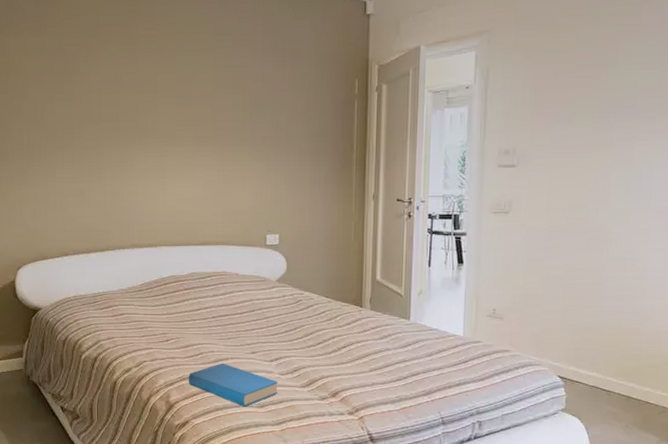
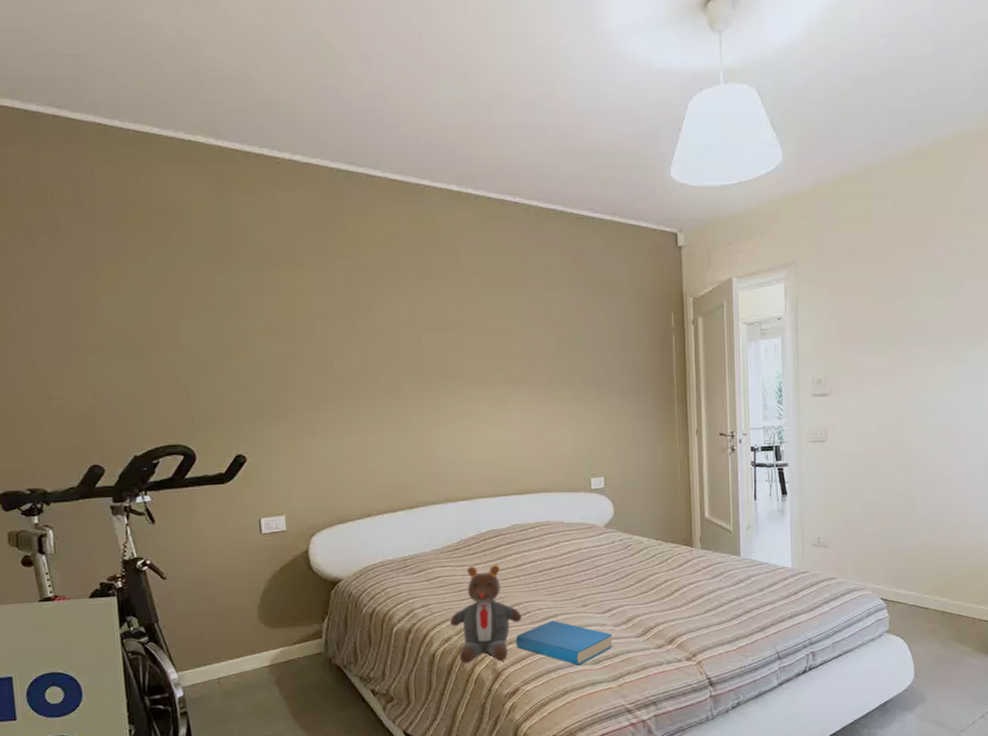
teddy bear: none [131,306,195,395] -> present [450,565,522,665]

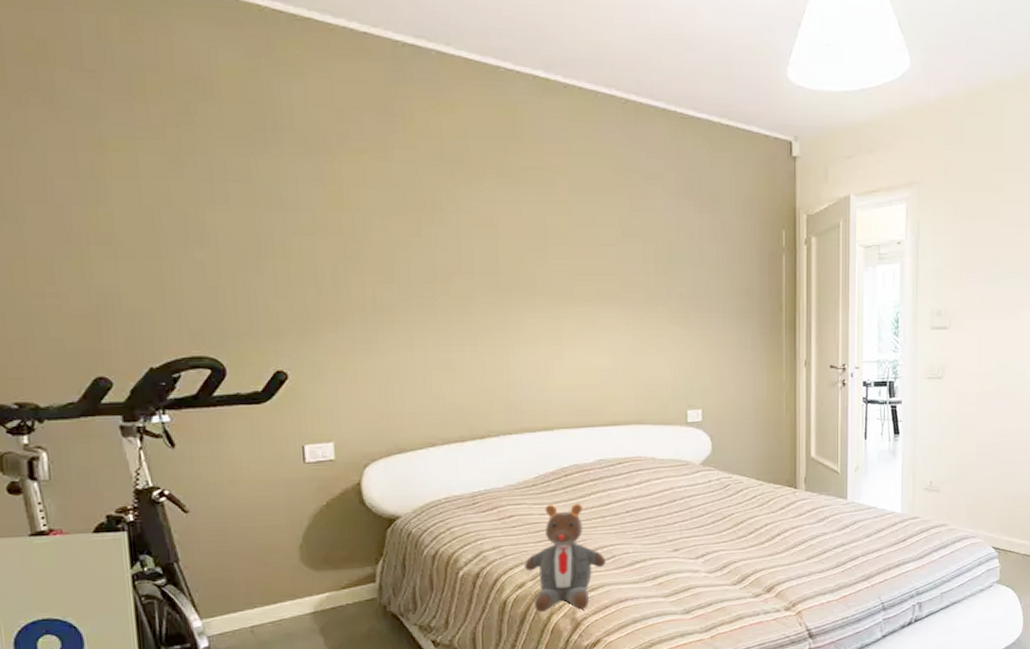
book: present [515,620,613,666] -> none [598,565,706,615]

